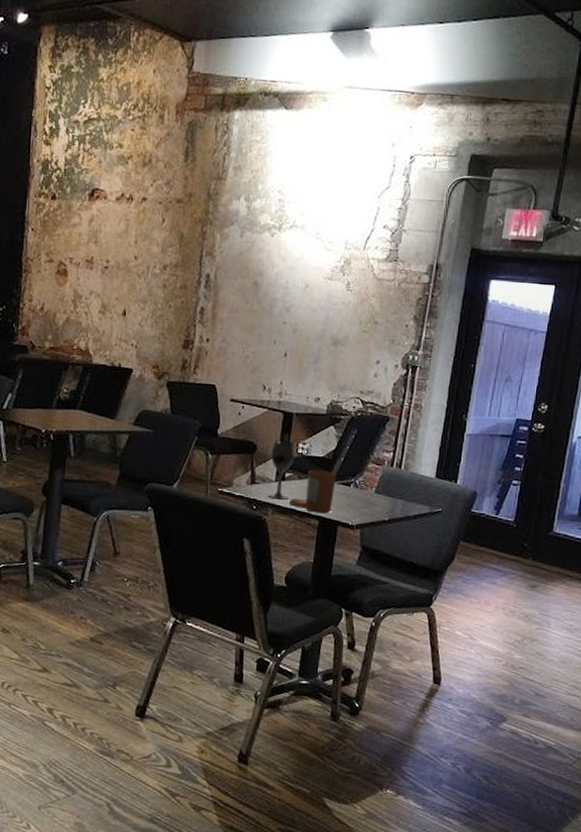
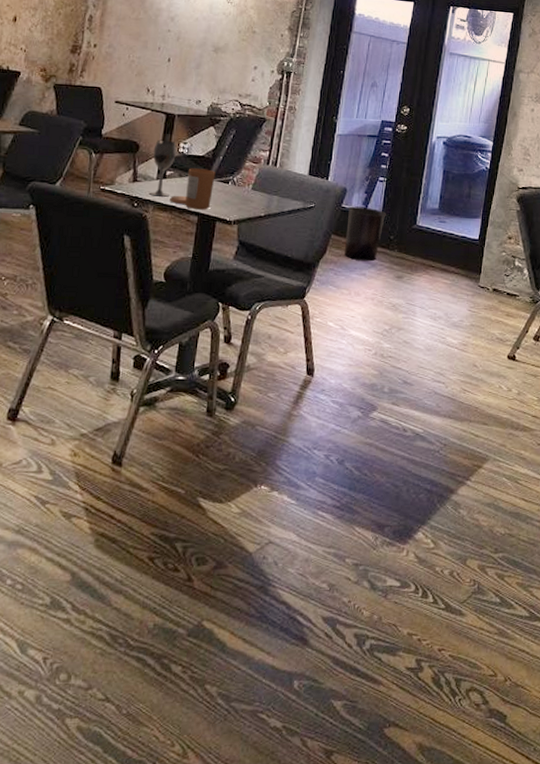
waste bin: none [473,511,520,570] -> present [344,206,386,262]

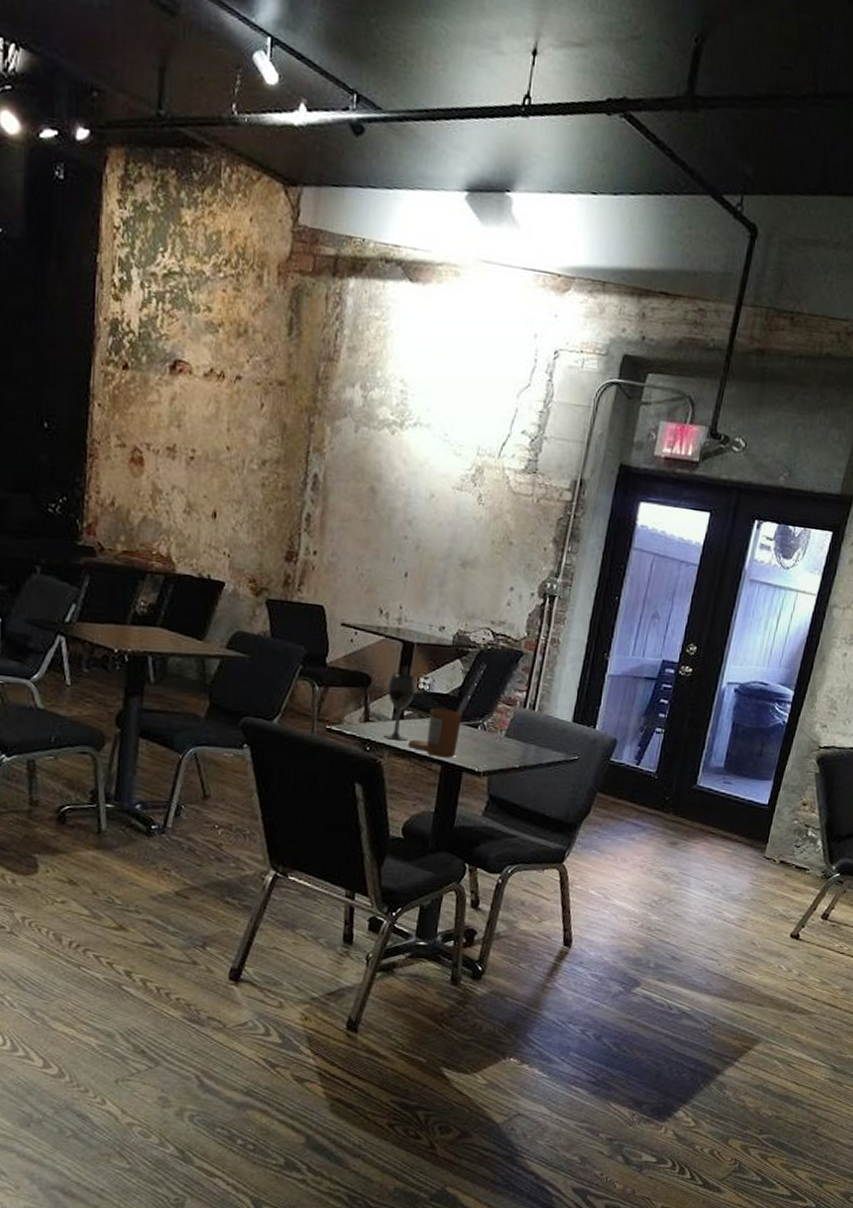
waste bin: present [344,206,386,262] -> none [610,760,662,825]

